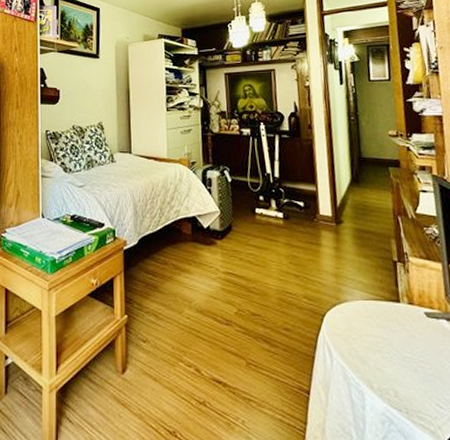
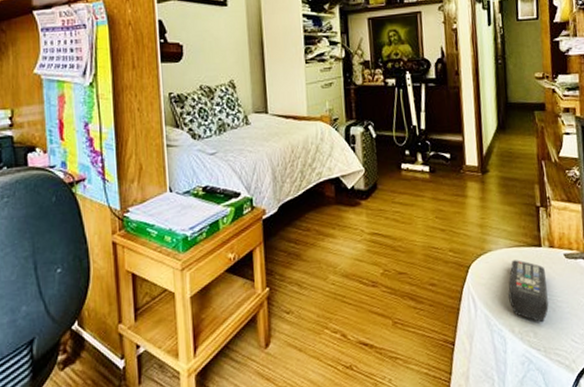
remote control: none [365,313,410,382] -> present [508,260,549,323]

